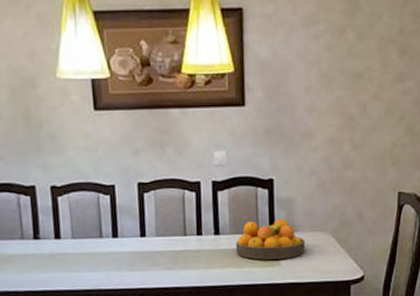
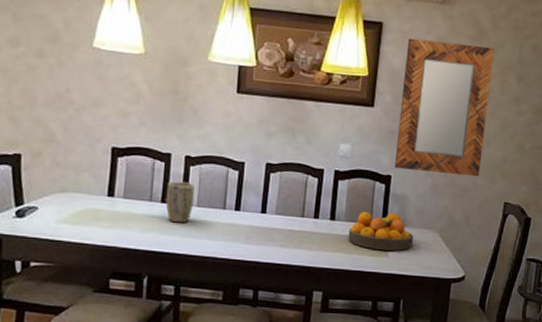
plant pot: none [37,214,68,259] -> present [166,181,195,223]
home mirror: none [273,20,371,171] -> present [394,38,495,177]

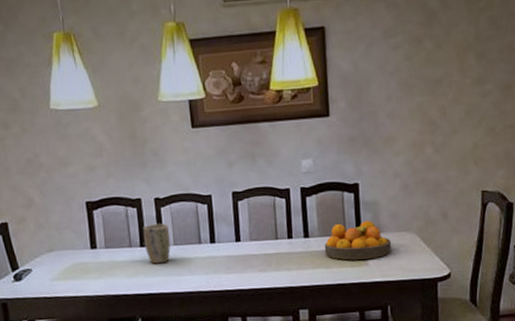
home mirror: present [394,38,495,177] -> none [353,29,451,175]

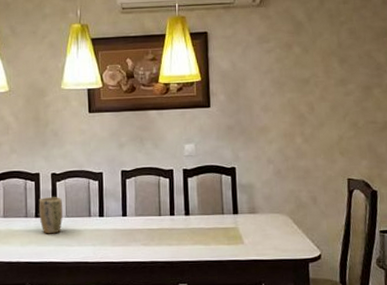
fruit bowl: present [324,220,391,260] -> none [203,202,265,238]

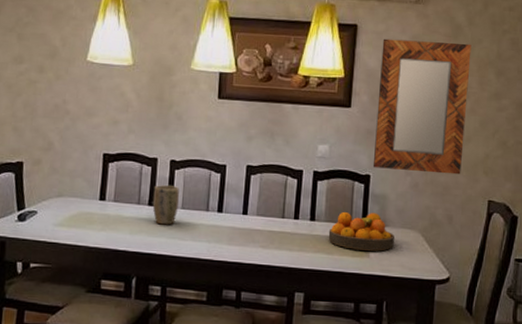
fruit bowl: none [203,202,265,238] -> present [328,212,394,251]
home mirror: none [232,37,319,160] -> present [372,38,472,175]

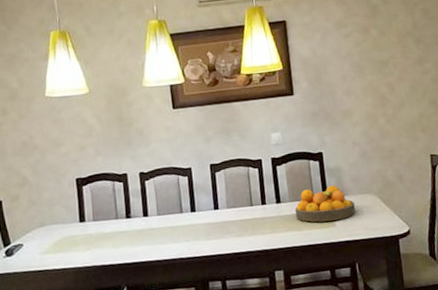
plant pot: present [152,185,179,225] -> none [128,195,154,234]
home mirror: present [372,38,472,175] -> none [310,20,402,145]

